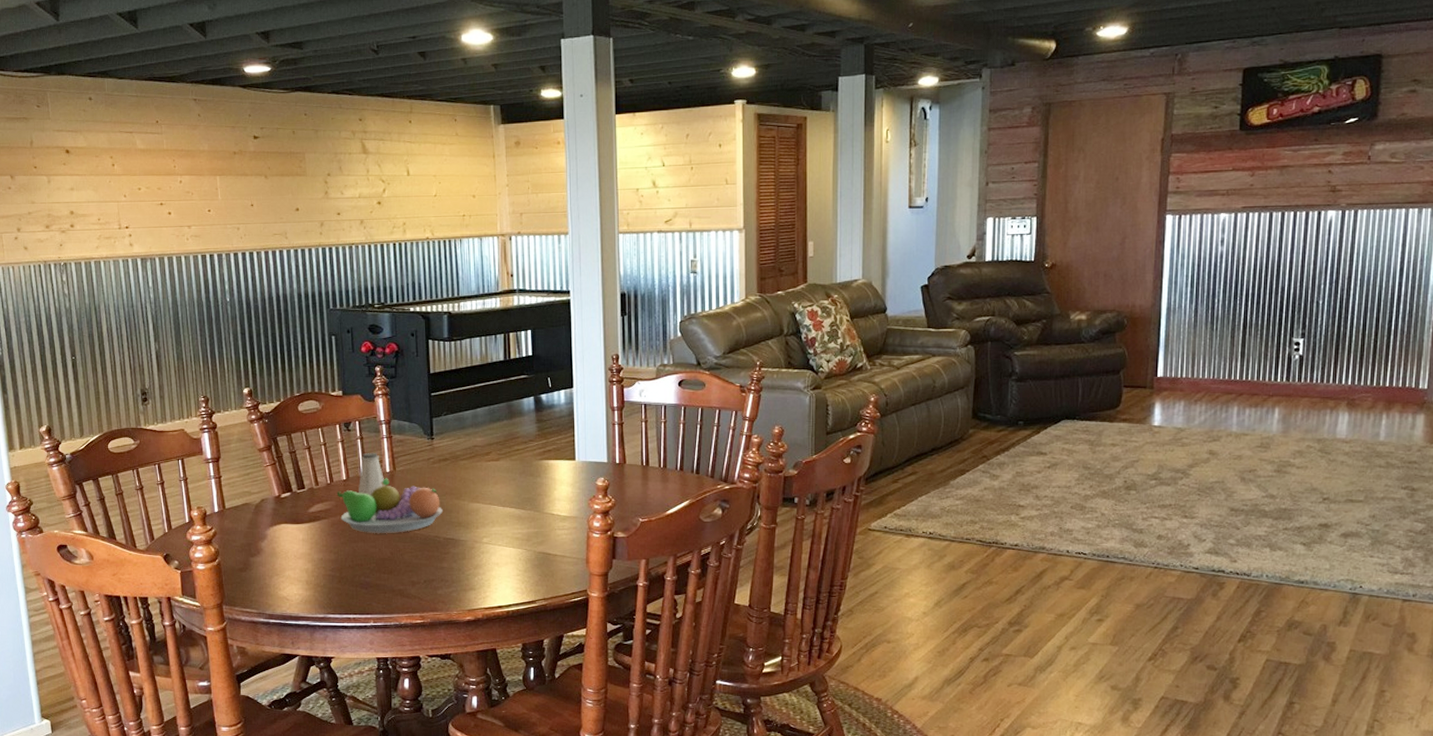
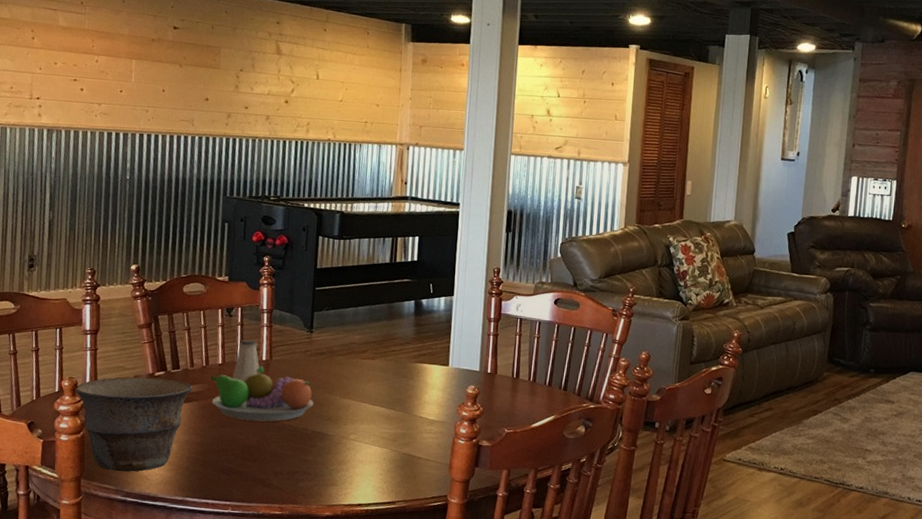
bowl: none [204,500,319,595] -> present [74,377,192,472]

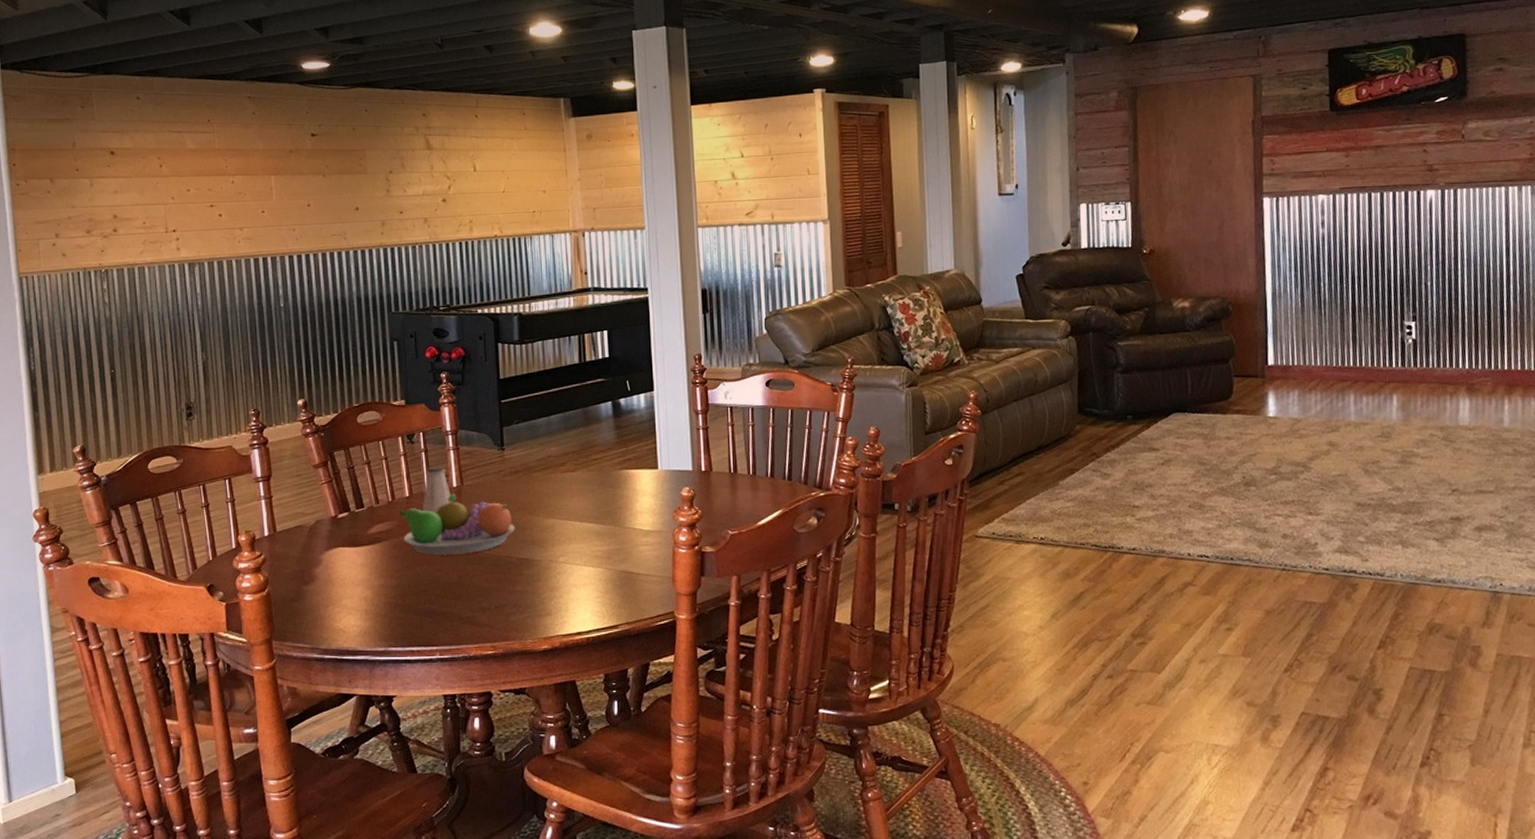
bowl: present [74,377,192,472] -> none [253,520,380,628]

